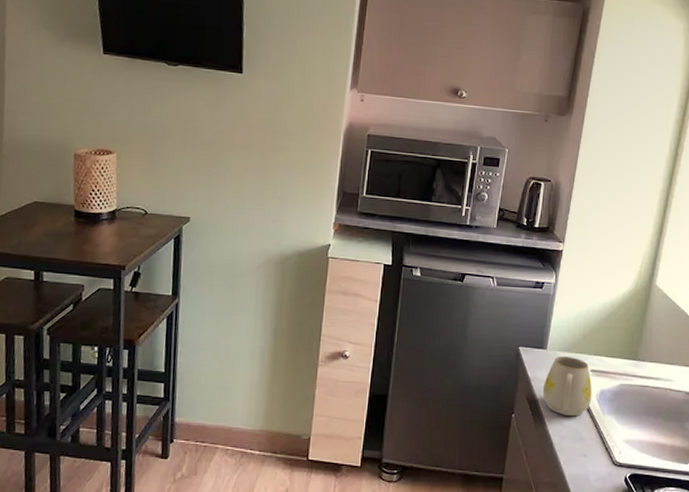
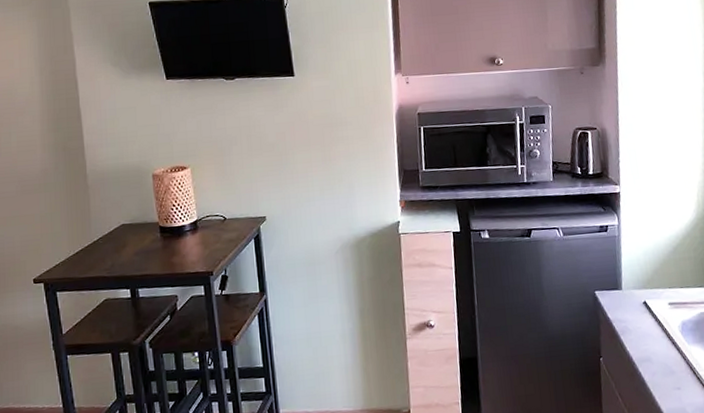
mug: present [542,356,592,417] -> none [625,293,675,352]

